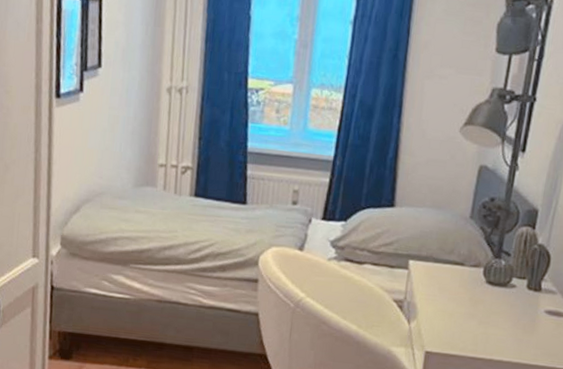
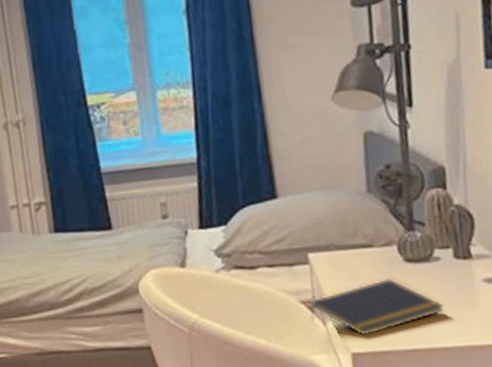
notepad: none [399,294,510,339] -> present [310,278,445,336]

